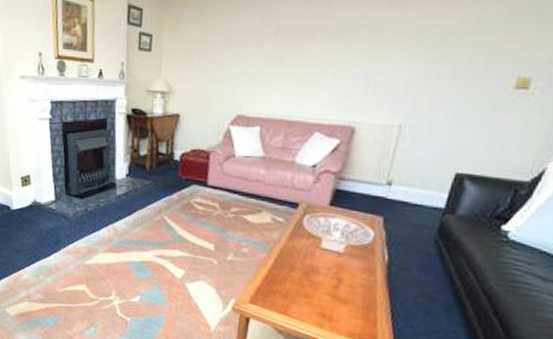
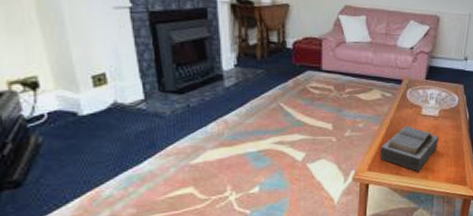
bible: none [264,257,342,318] -> present [379,125,439,173]

